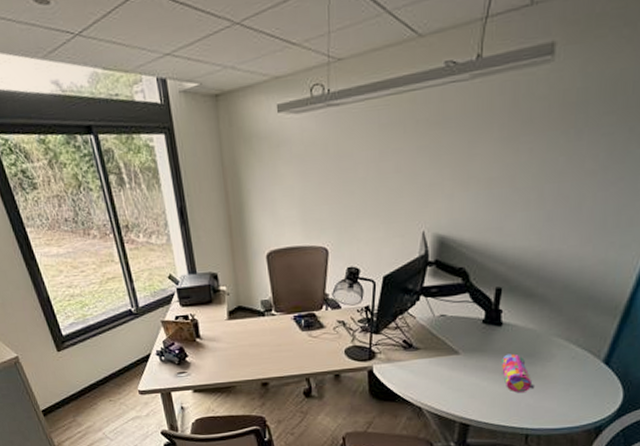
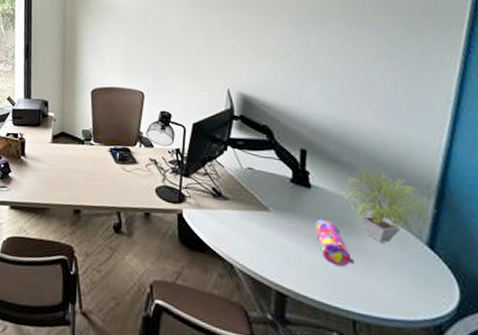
potted plant: none [531,293,619,366] -> present [340,164,437,243]

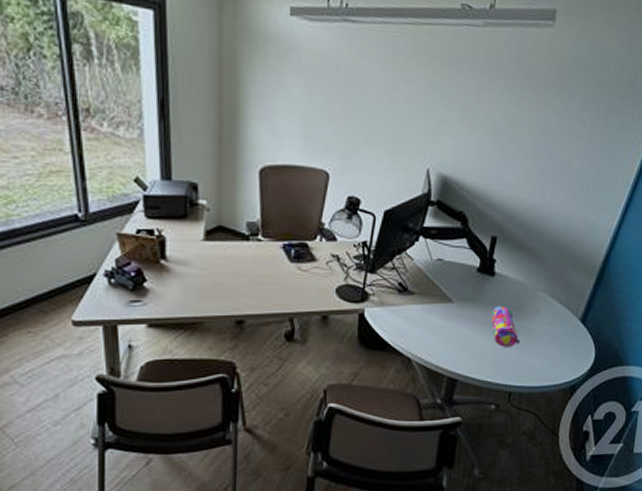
potted plant: present [340,164,437,243] -> none [520,249,595,322]

